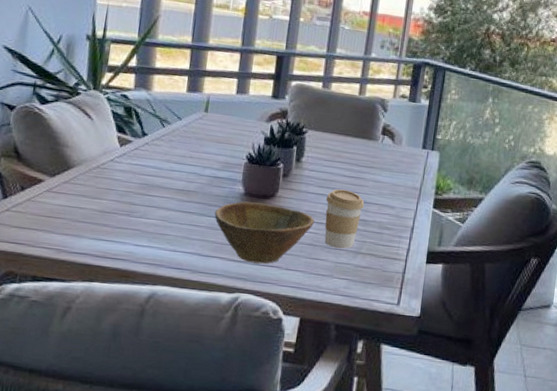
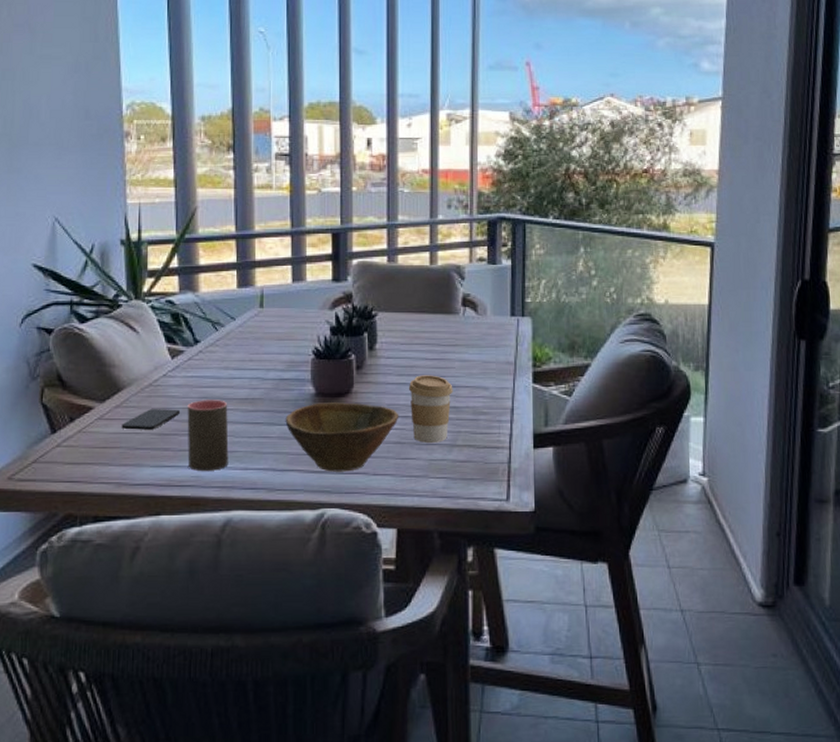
smartphone: none [67,188,123,207] -> present [121,409,181,430]
cup: none [123,186,166,249] -> present [187,400,229,471]

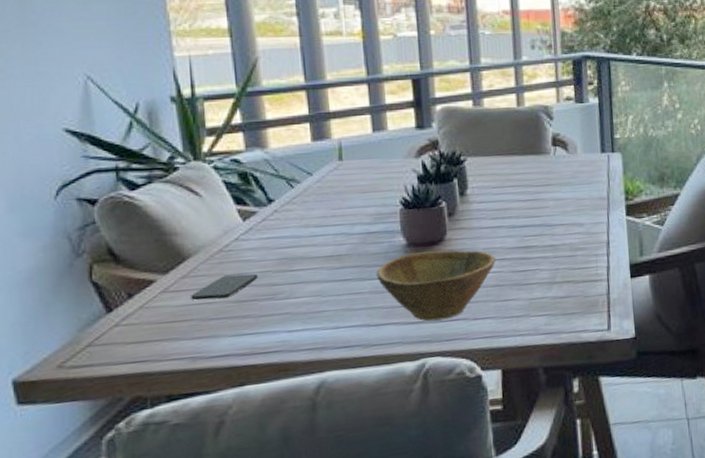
cup: present [187,400,229,471] -> none [266,259,318,336]
coffee cup: present [409,375,453,443] -> none [504,216,549,283]

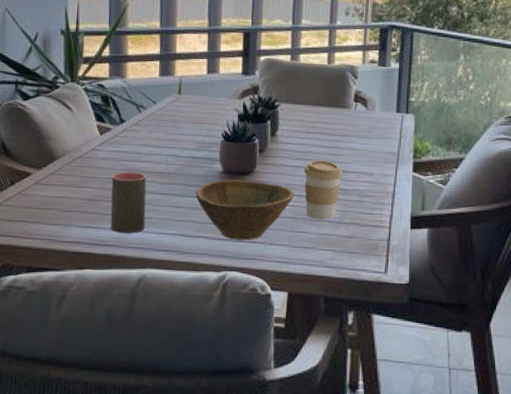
smartphone: present [191,273,259,300] -> none [55,177,106,195]
cup: none [266,259,318,336] -> present [110,172,147,233]
coffee cup: none [504,216,549,283] -> present [304,160,343,219]

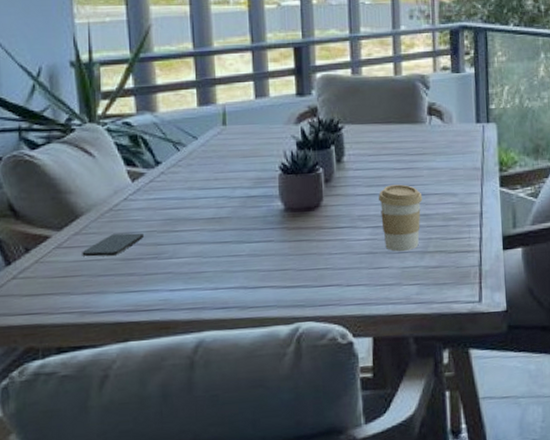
smartphone: none [55,177,106,195] -> present [82,233,145,257]
cup: present [110,172,147,233] -> none [151,221,198,294]
bowl: present [195,179,295,241] -> none [254,216,370,286]

